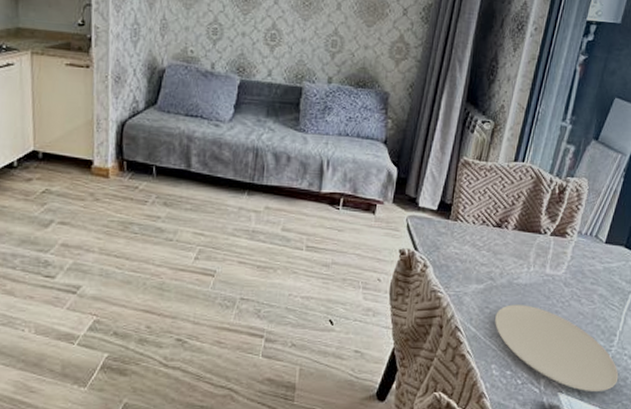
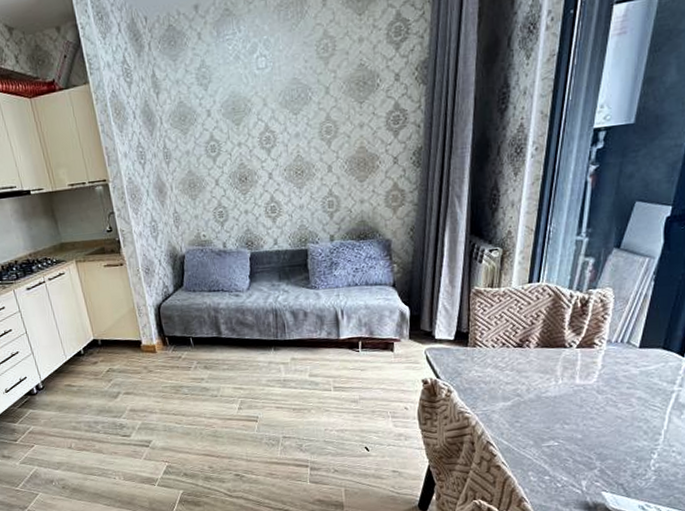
plate: present [495,304,619,393] -> none [527,415,668,489]

